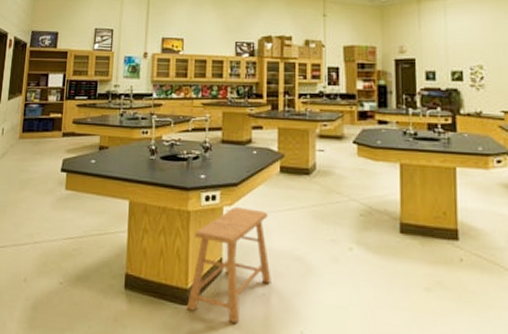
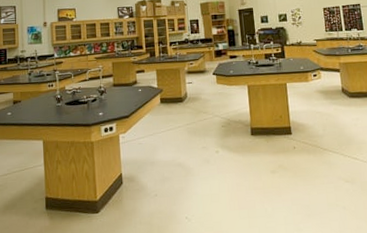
stool: present [187,206,271,323] -> none [97,133,161,220]

